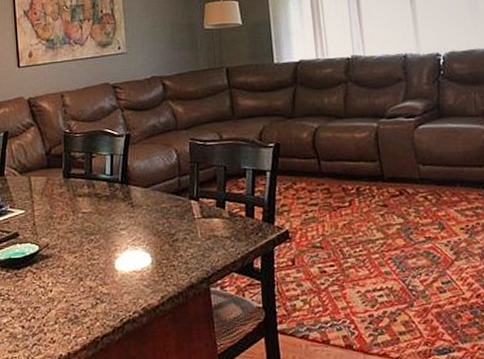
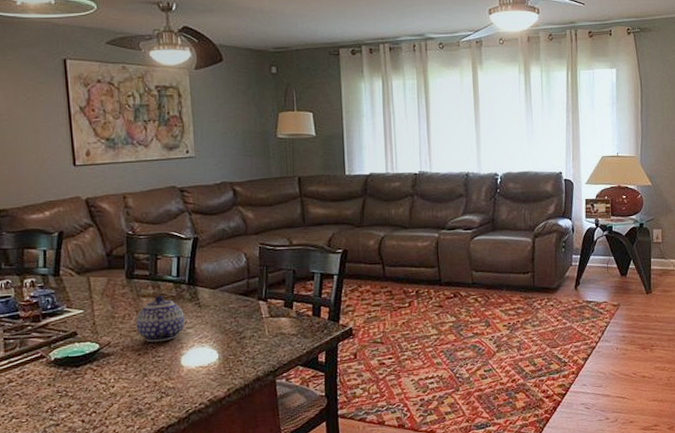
teapot: none [72,194,118,245] -> present [136,295,185,343]

